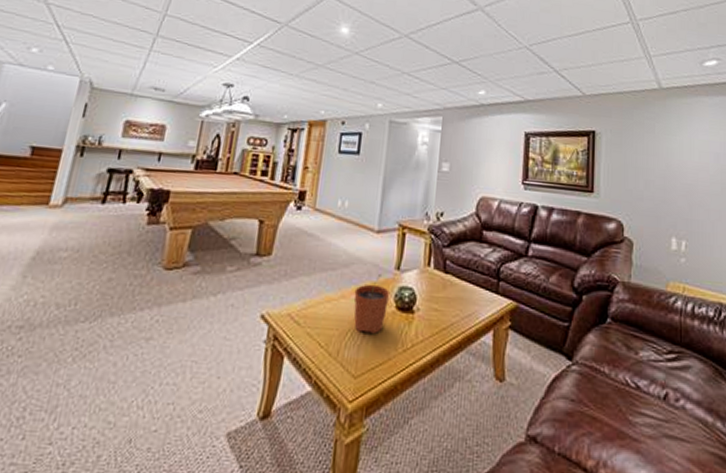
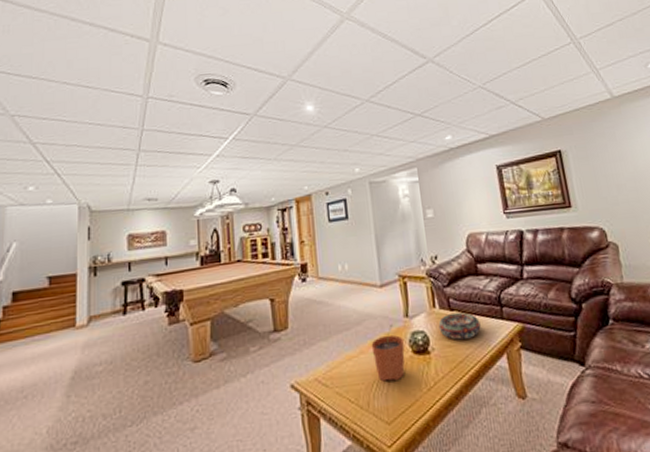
decorative bowl: none [428,275,473,306] -> present [438,312,481,340]

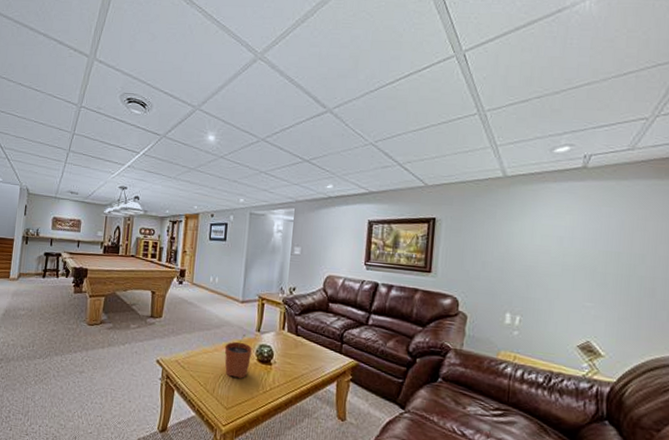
decorative bowl: present [438,312,481,340] -> none [283,337,320,362]

